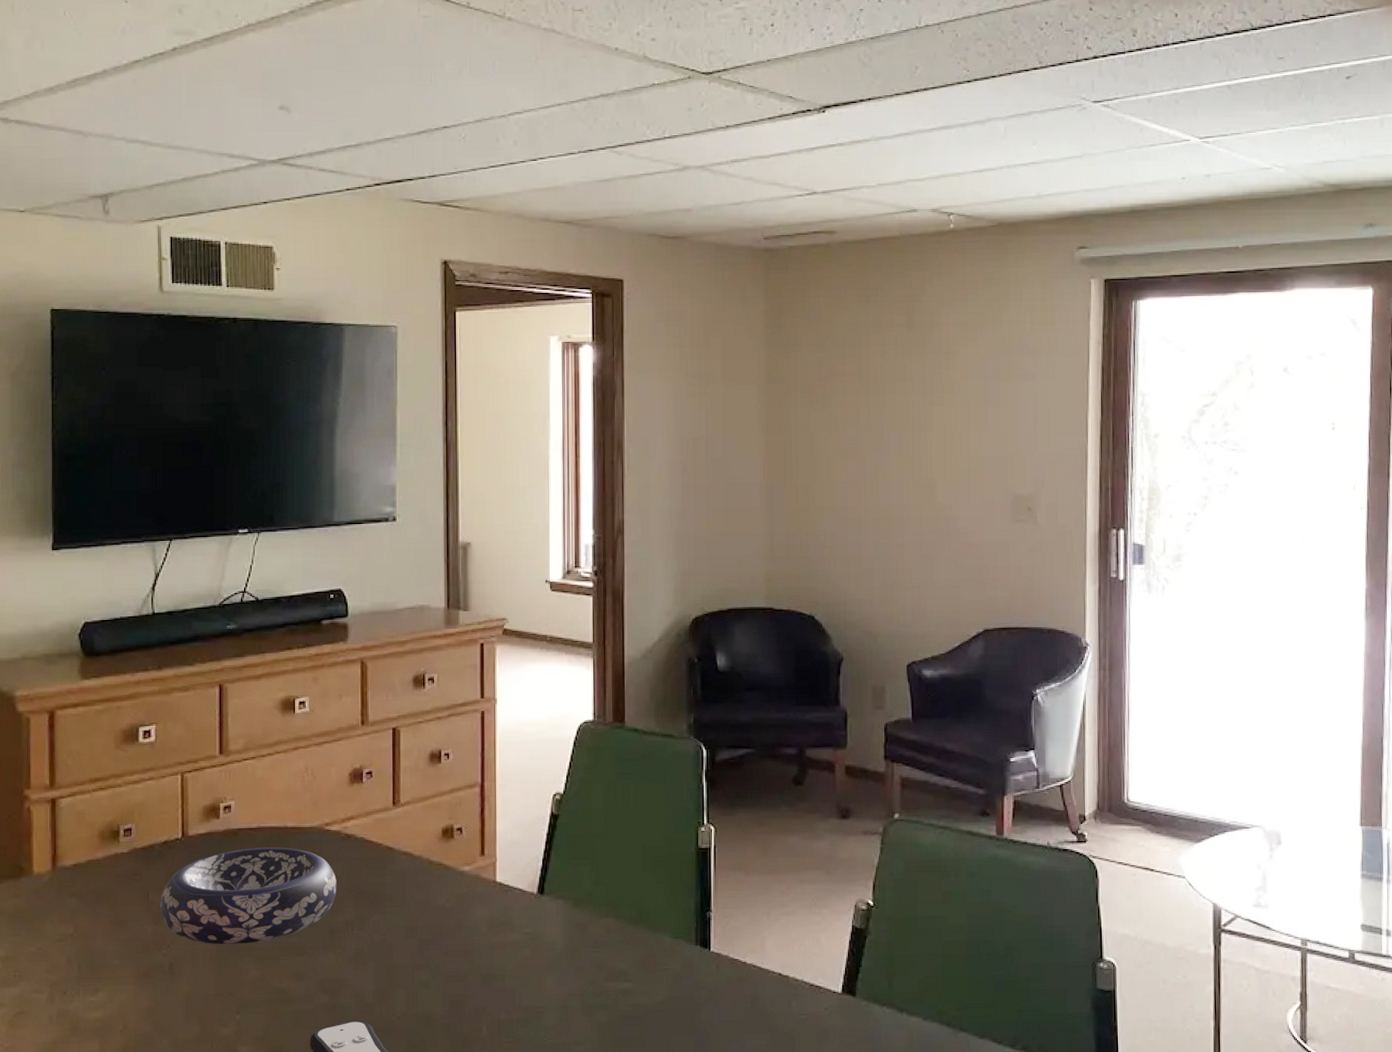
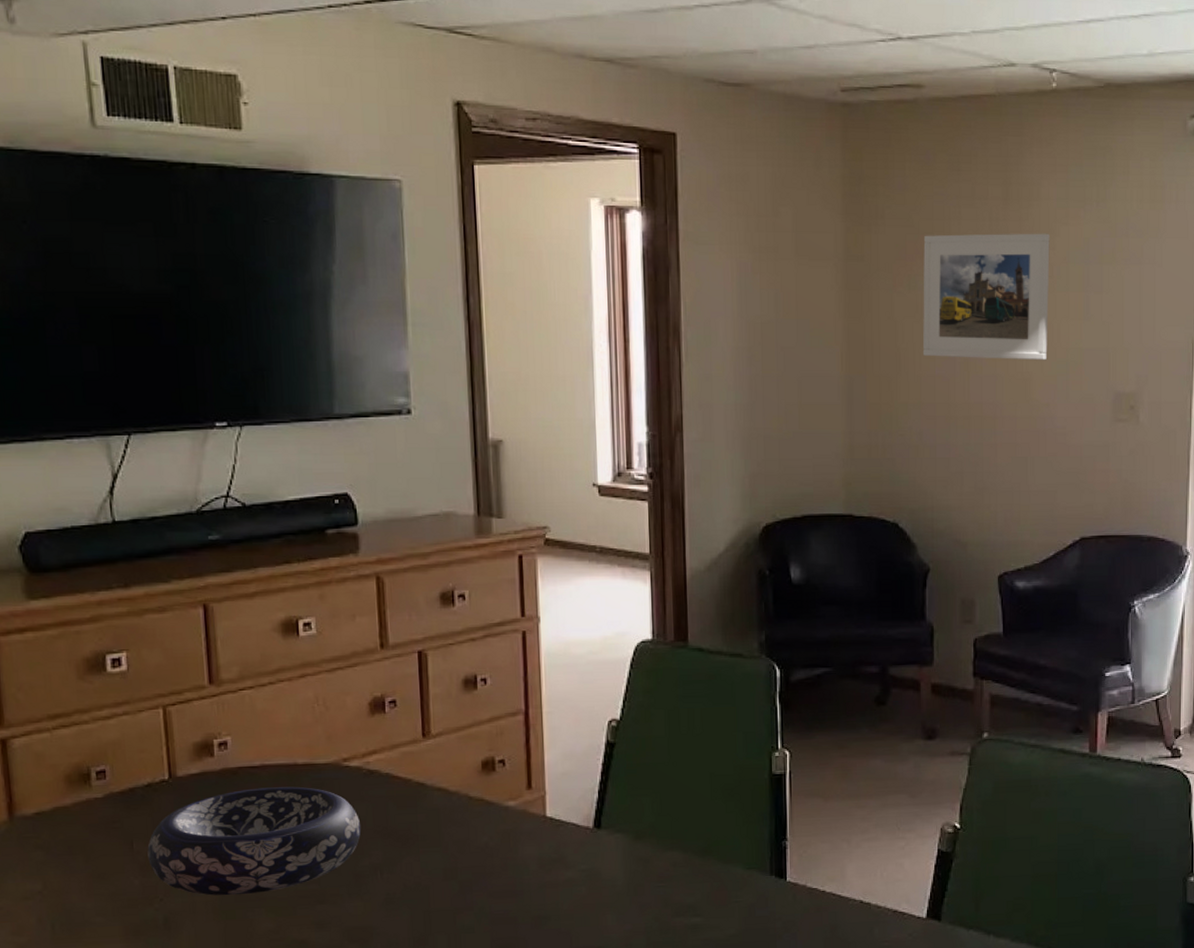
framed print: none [836,354,951,468] -> present [922,233,1050,361]

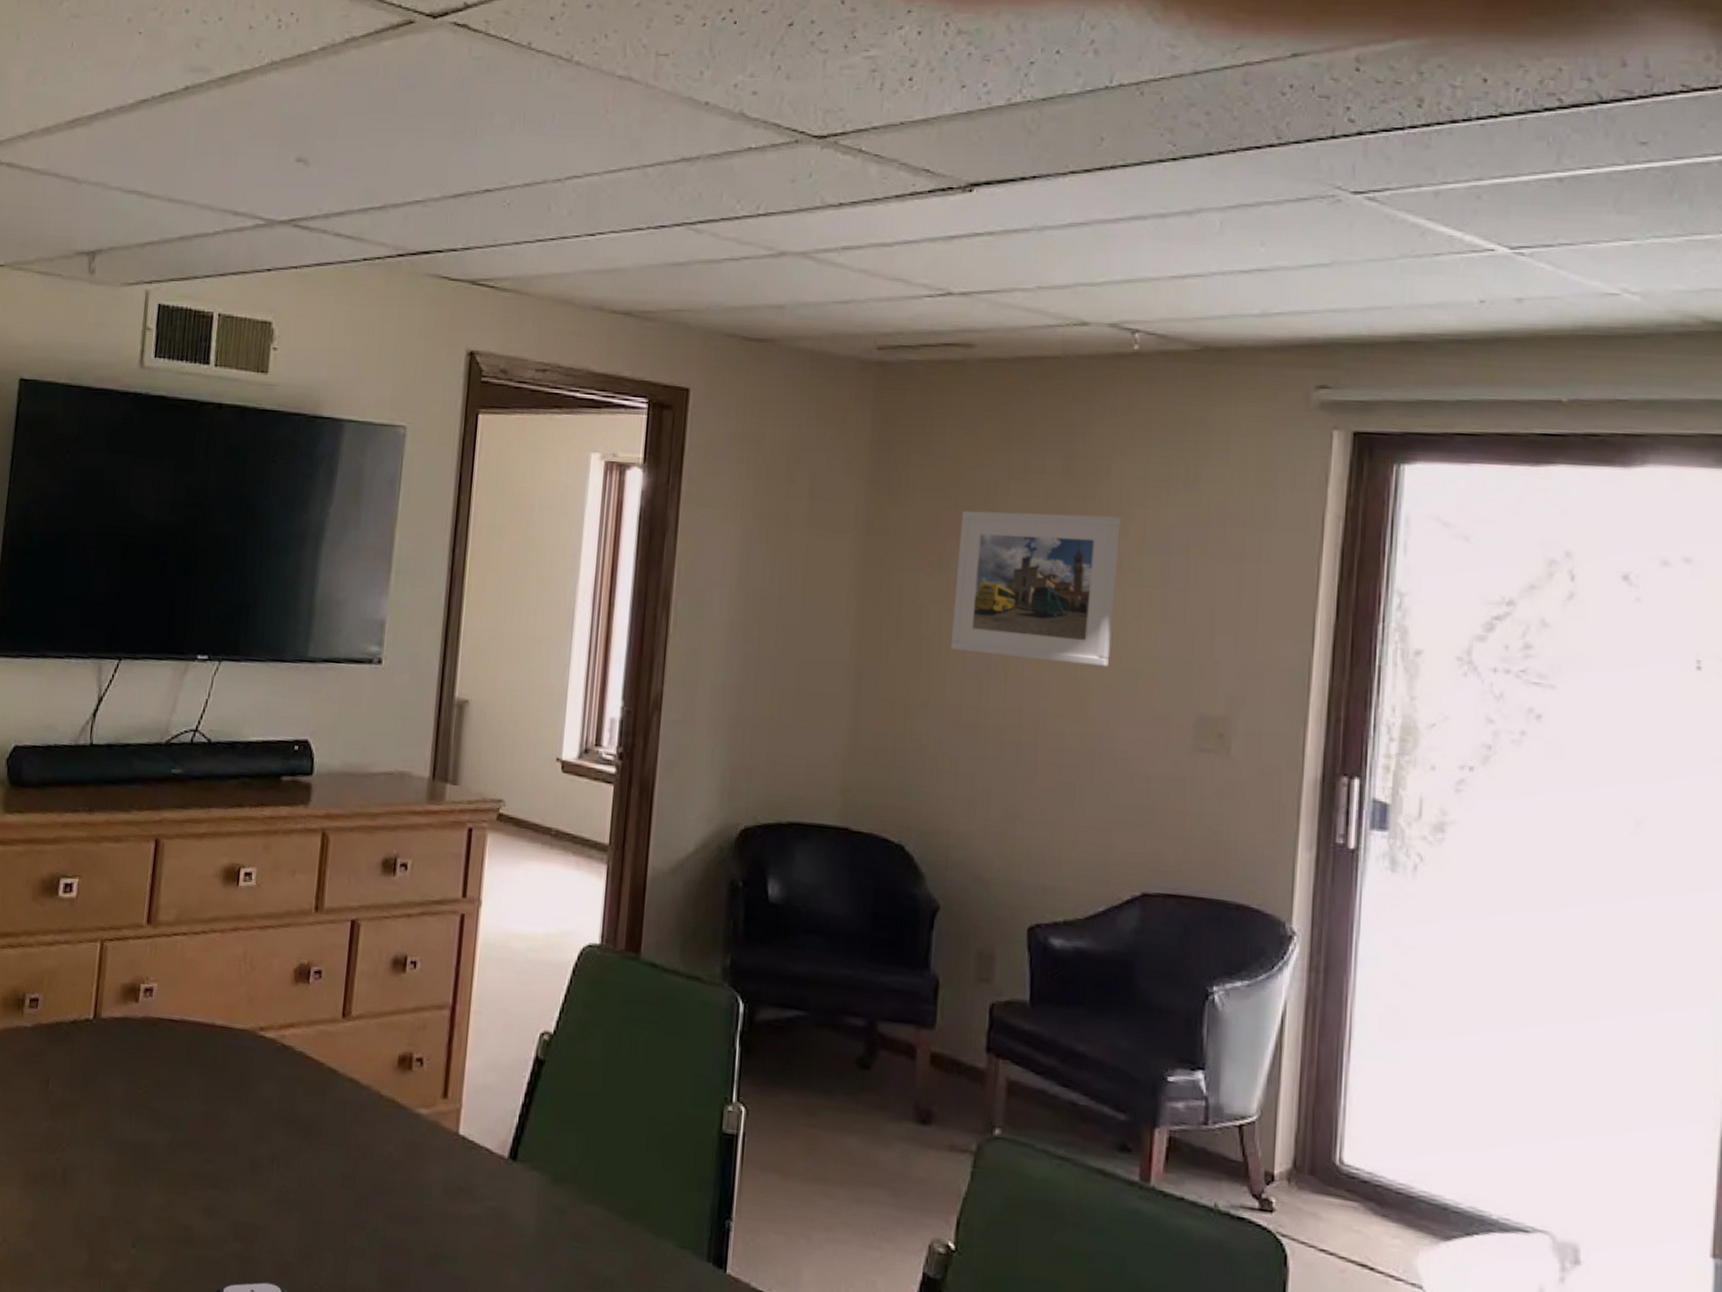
decorative bowl: present [147,786,362,896] -> none [59,1043,266,1163]

